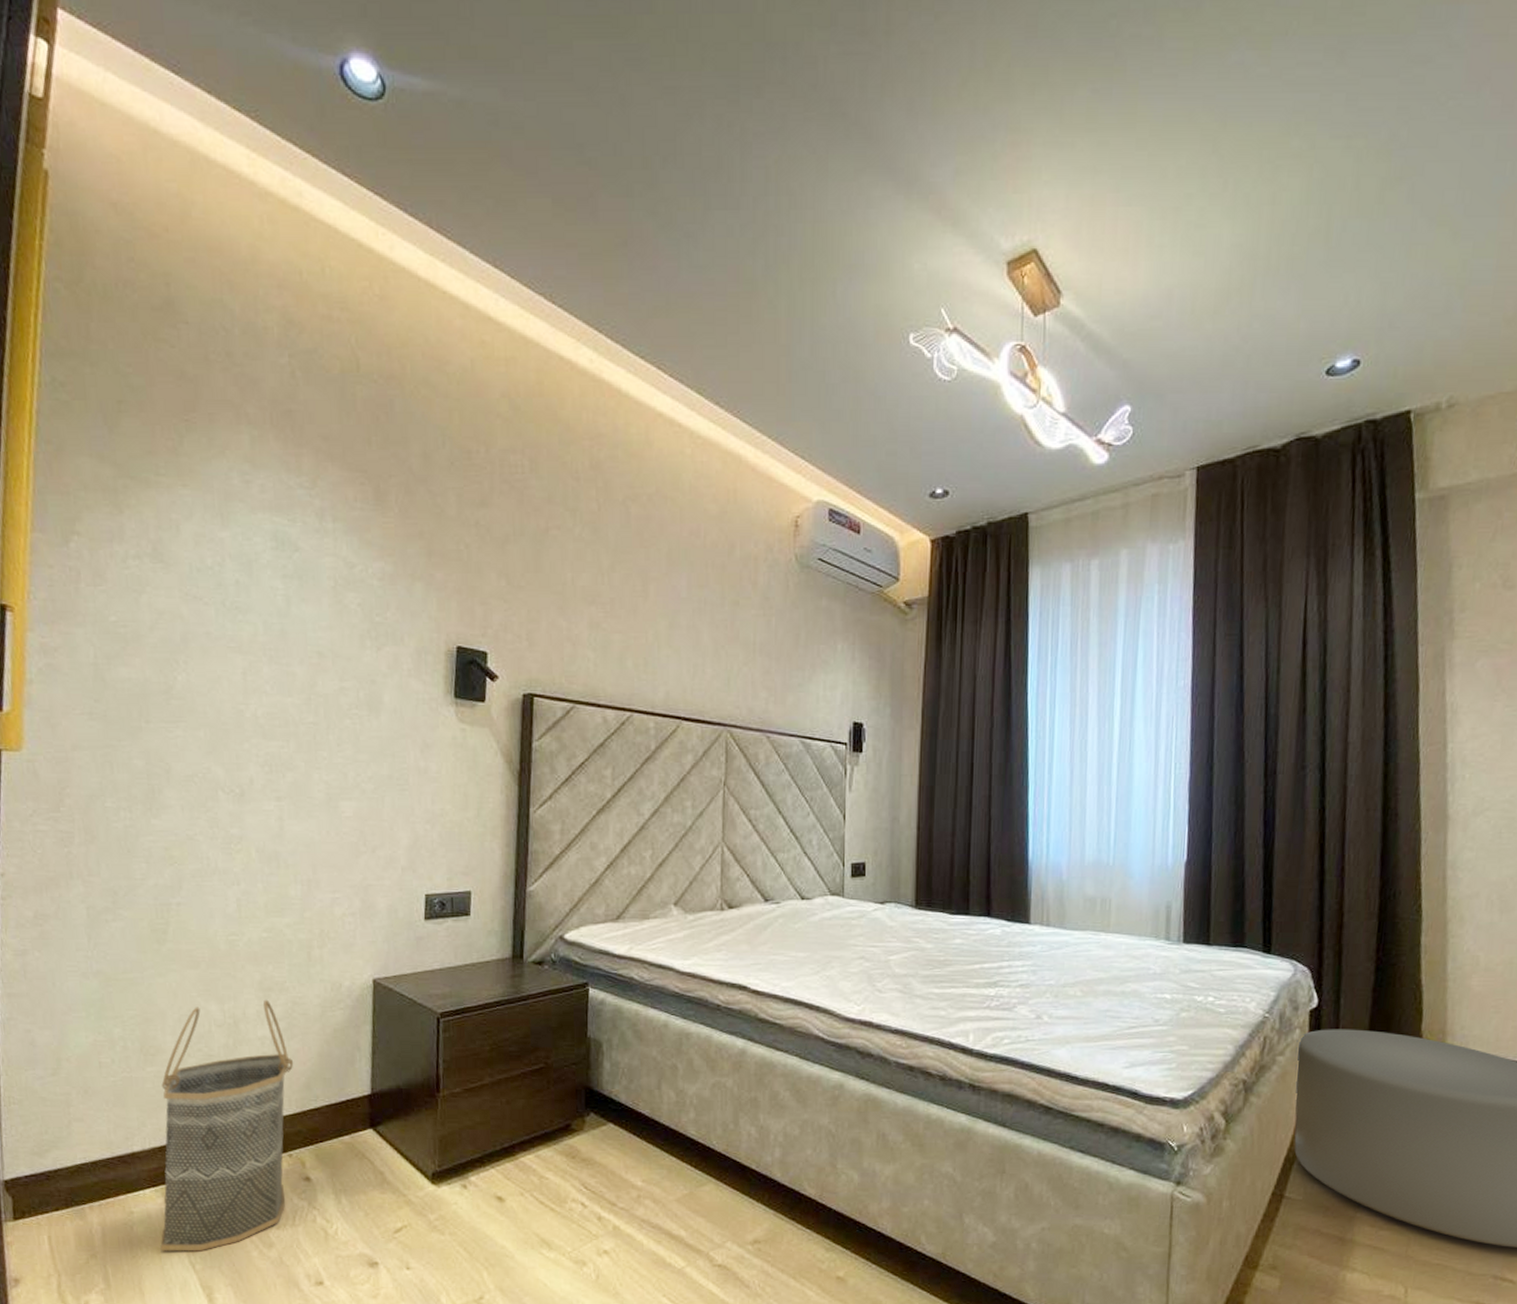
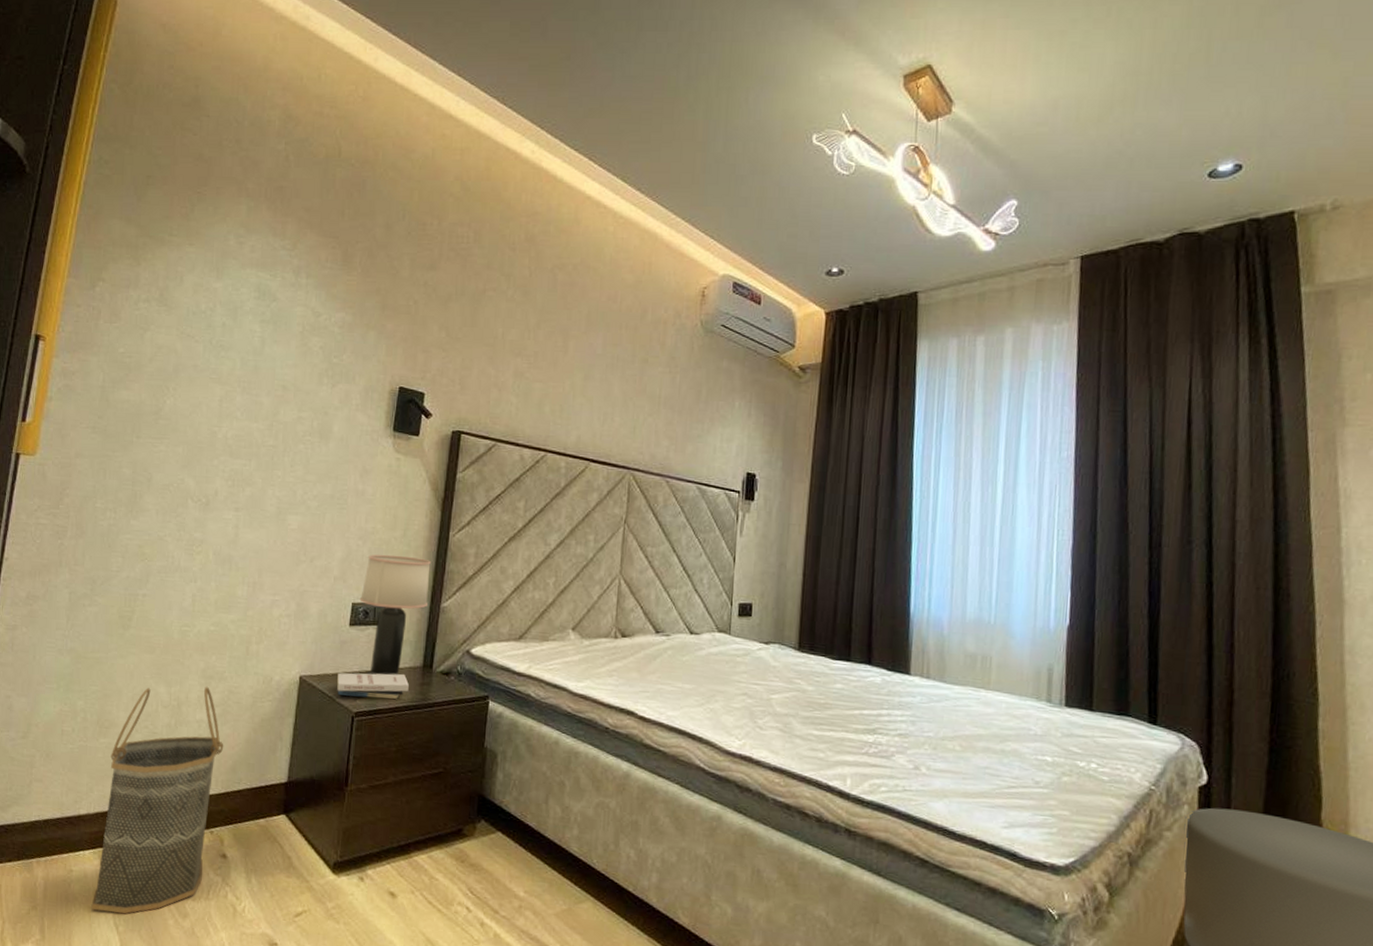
books: none [416,967,500,996] -> present [337,672,410,699]
table lamp: none [433,838,513,971] -> present [359,554,431,675]

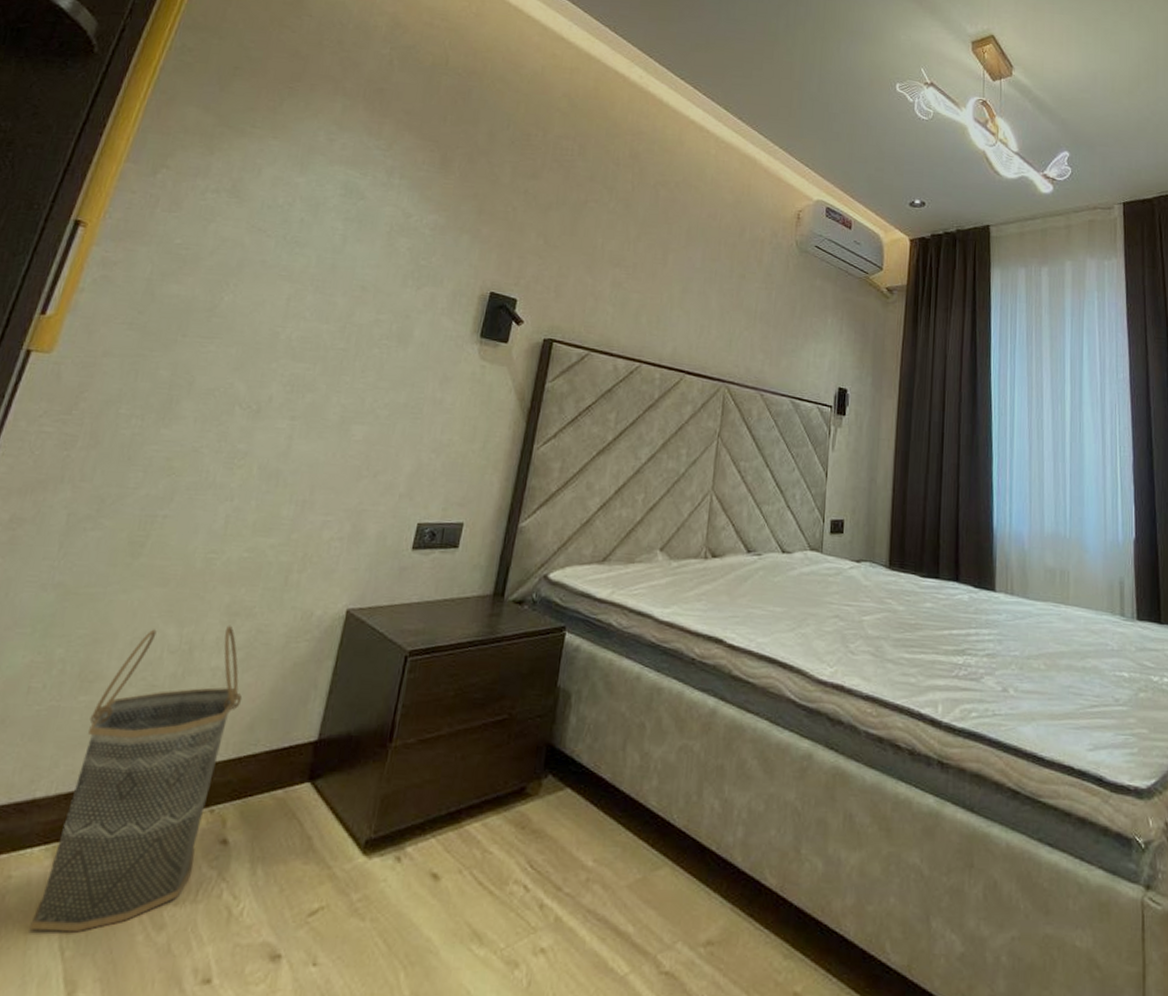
books: present [337,672,410,699] -> none [390,603,477,634]
table lamp: present [359,554,431,675] -> none [426,468,511,606]

